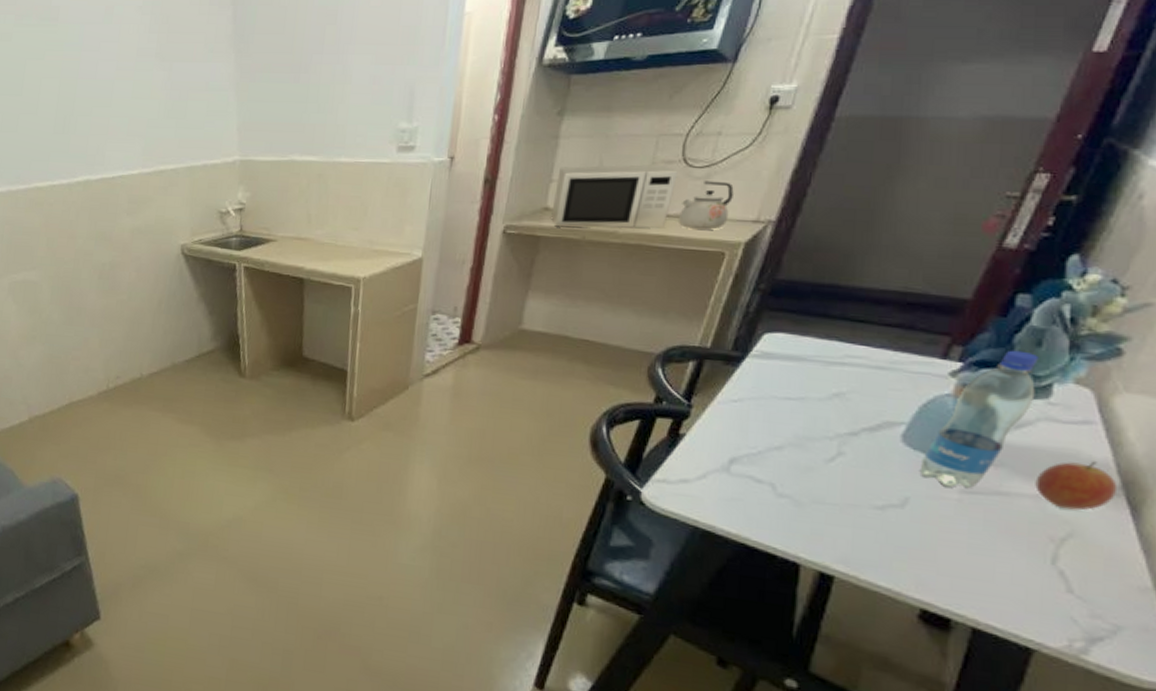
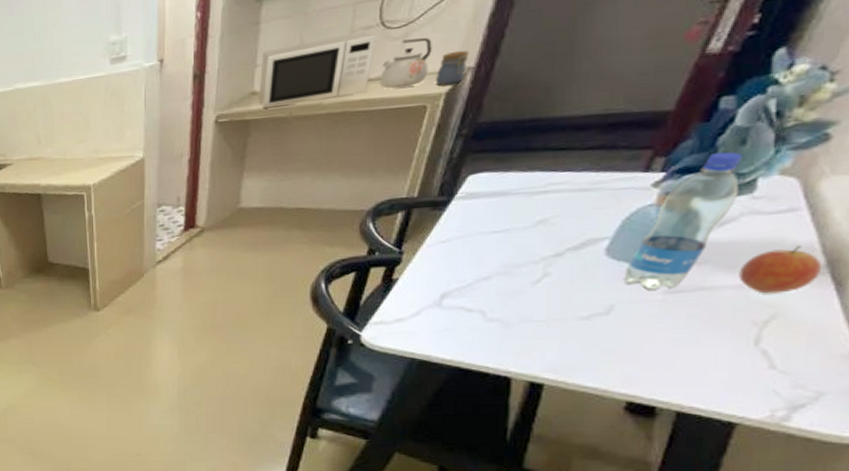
jar: none [736,201,772,236] -> present [436,50,470,86]

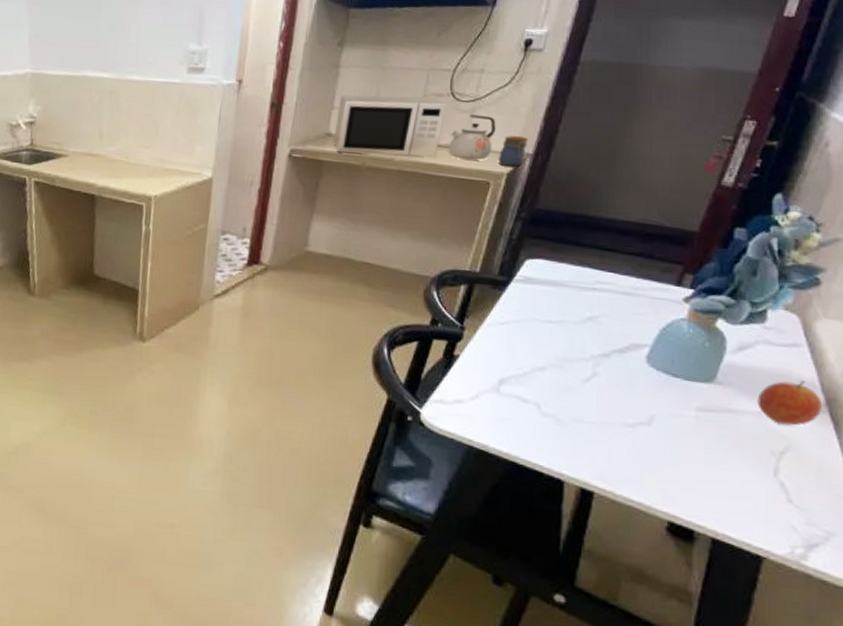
bottle: present [623,151,743,290] -> none [662,278,755,407]

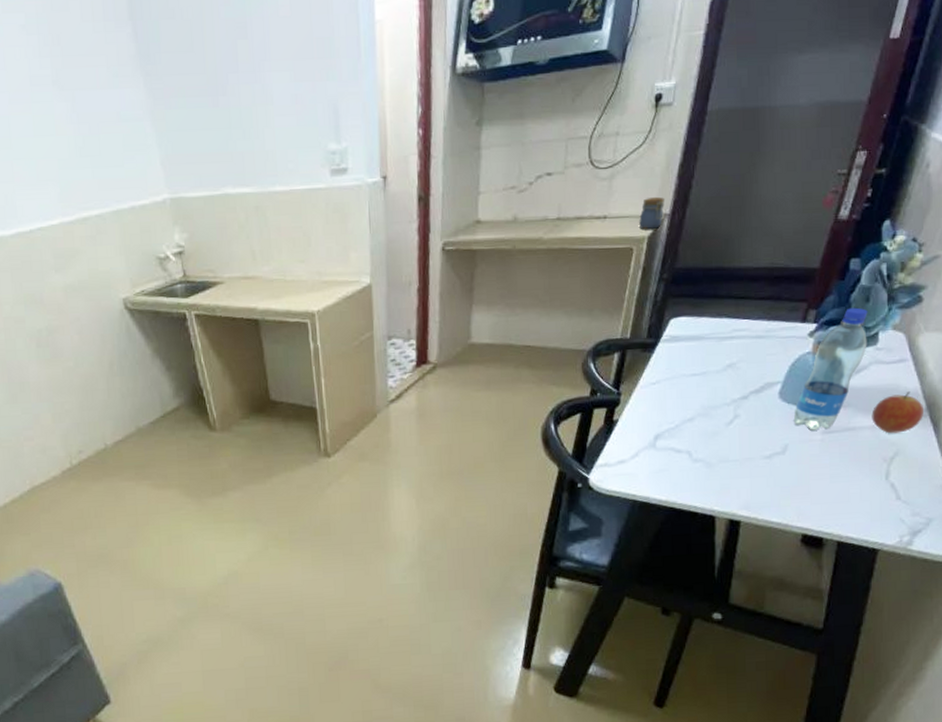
microwave: present [333,95,447,158] -> none [483,167,587,239]
kettle: present [447,114,496,161] -> none [591,180,634,229]
bottle: none [662,278,755,407] -> present [793,307,868,431]

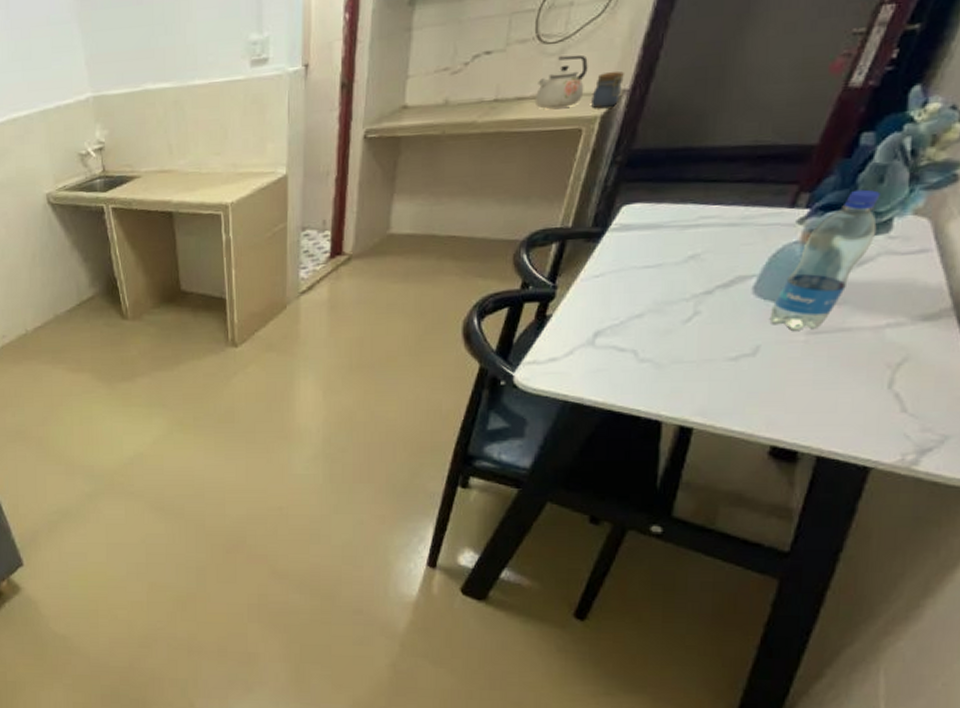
kettle: none [591,180,634,229] -> present [534,54,588,110]
fruit: present [871,391,925,434] -> none [875,287,950,336]

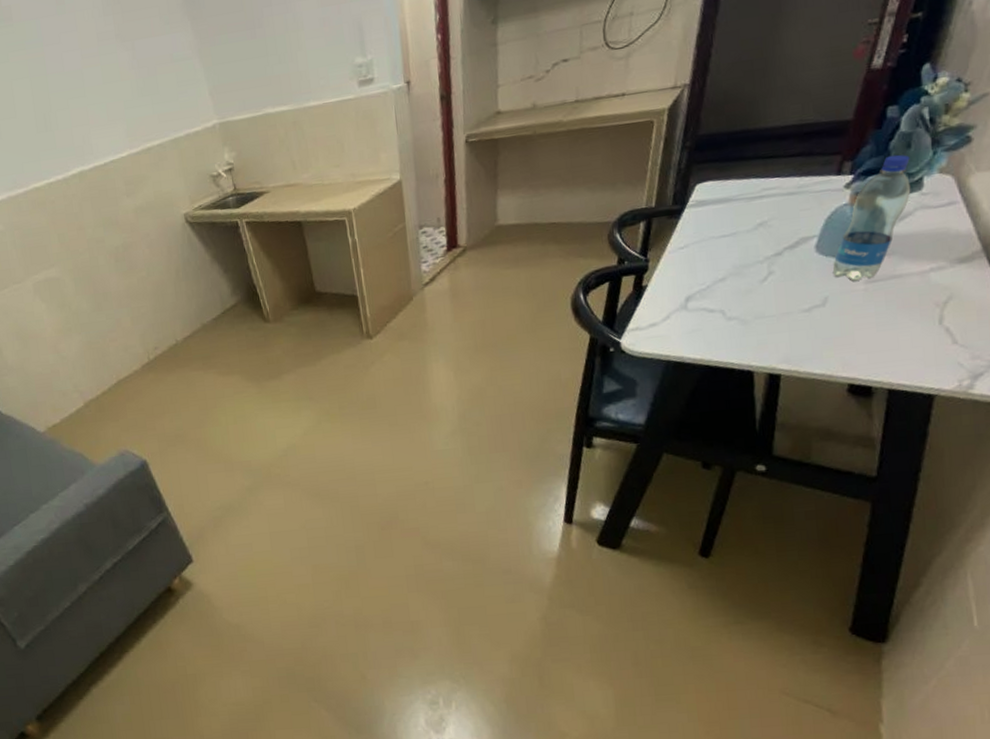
kettle: present [534,54,588,110] -> none [610,57,652,106]
jar: present [591,71,625,109] -> none [658,69,684,102]

